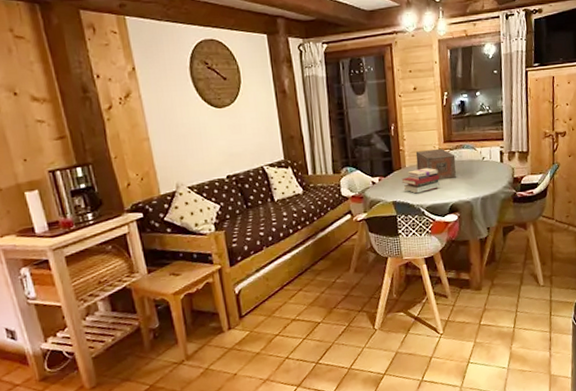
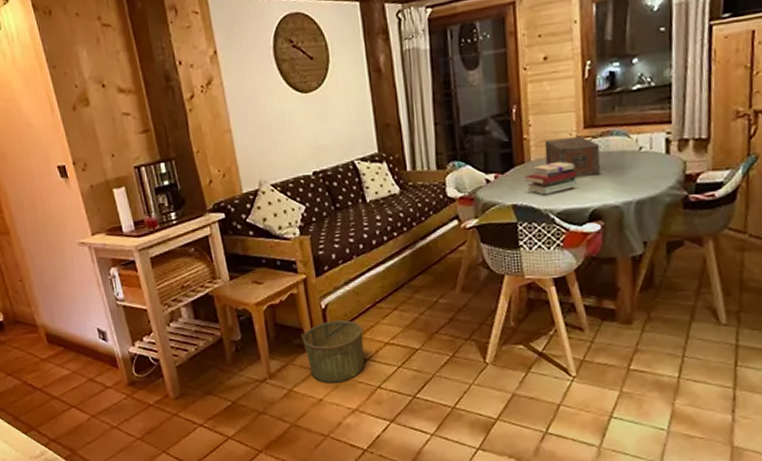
basket: none [217,302,275,359] -> present [301,319,365,383]

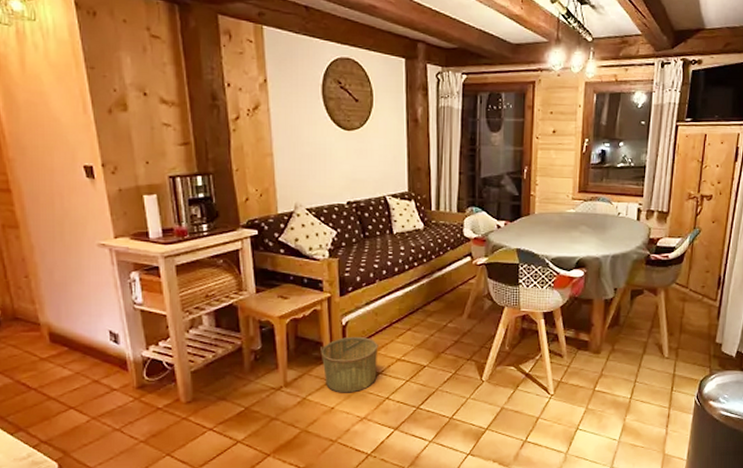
books: present [524,161,578,195] -> none [528,217,570,243]
decorative box: present [544,137,601,177] -> none [546,198,589,231]

